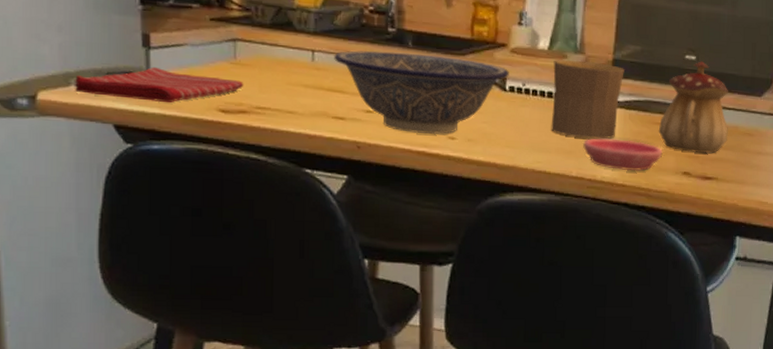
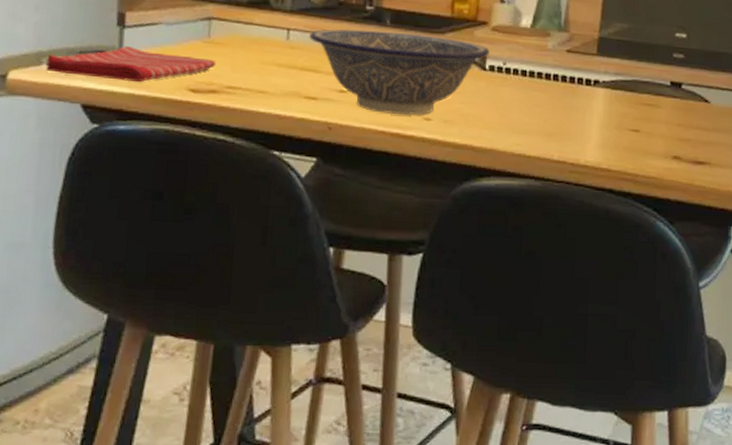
cup: present [551,60,624,139] -> none [532,38,611,121]
saucer: present [583,138,663,171] -> none [566,119,651,155]
teapot: present [658,61,729,153] -> none [646,39,723,136]

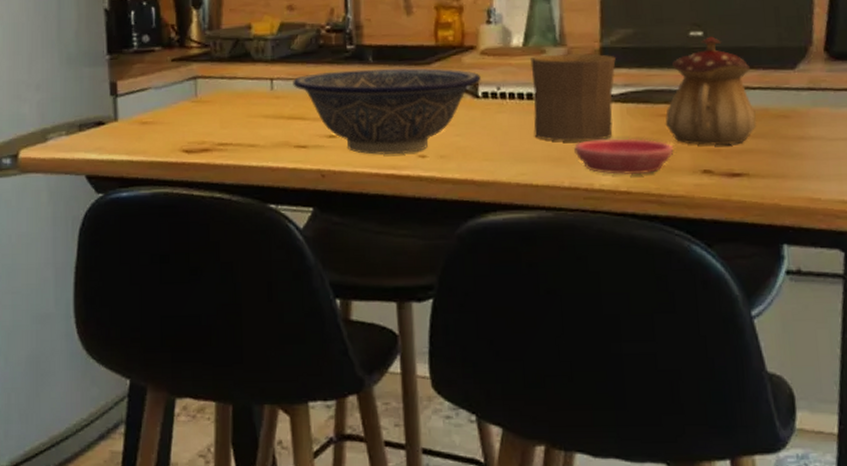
dish towel: present [45,45,216,83] -> none [50,113,206,149]
cup: none [532,38,611,121] -> present [530,53,616,142]
saucer: none [566,119,651,155] -> present [574,138,674,175]
teapot: none [646,39,723,136] -> present [665,36,757,145]

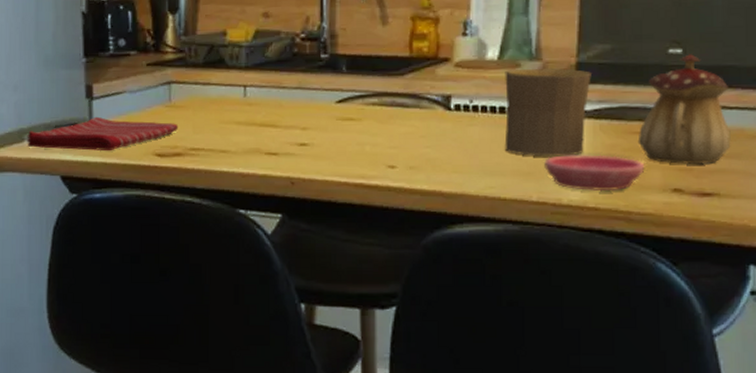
dish towel: none [50,113,206,149] -> present [27,116,179,151]
decorative bowl: present [293,68,481,155] -> none [266,78,454,164]

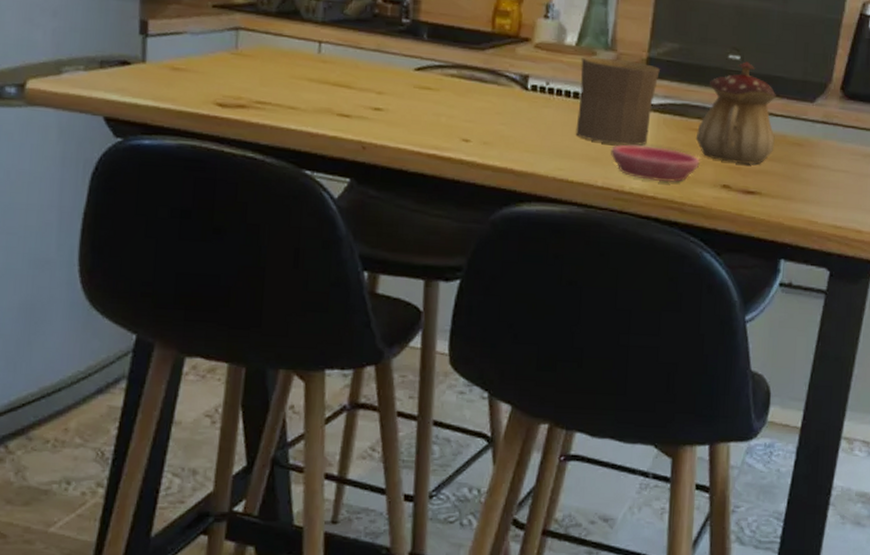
dish towel: present [27,116,179,151] -> none [65,55,245,95]

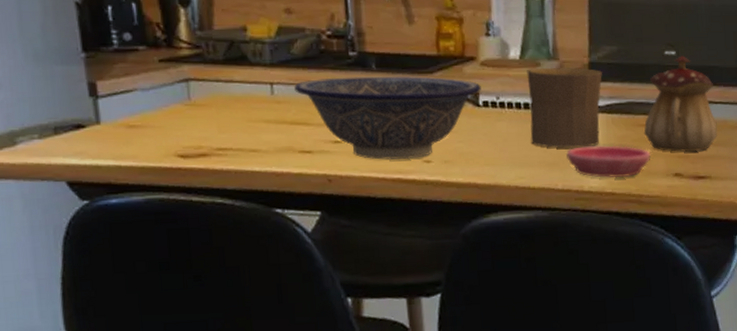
decorative bowl: none [342,42,532,136] -> present [294,76,481,160]

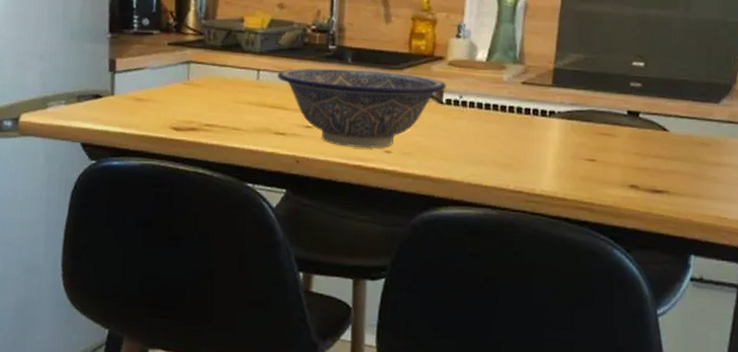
cup: present [527,68,602,148] -> none [488,71,566,151]
saucer: present [566,145,651,178] -> none [522,150,608,184]
teapot: present [643,56,718,152] -> none [602,67,682,165]

